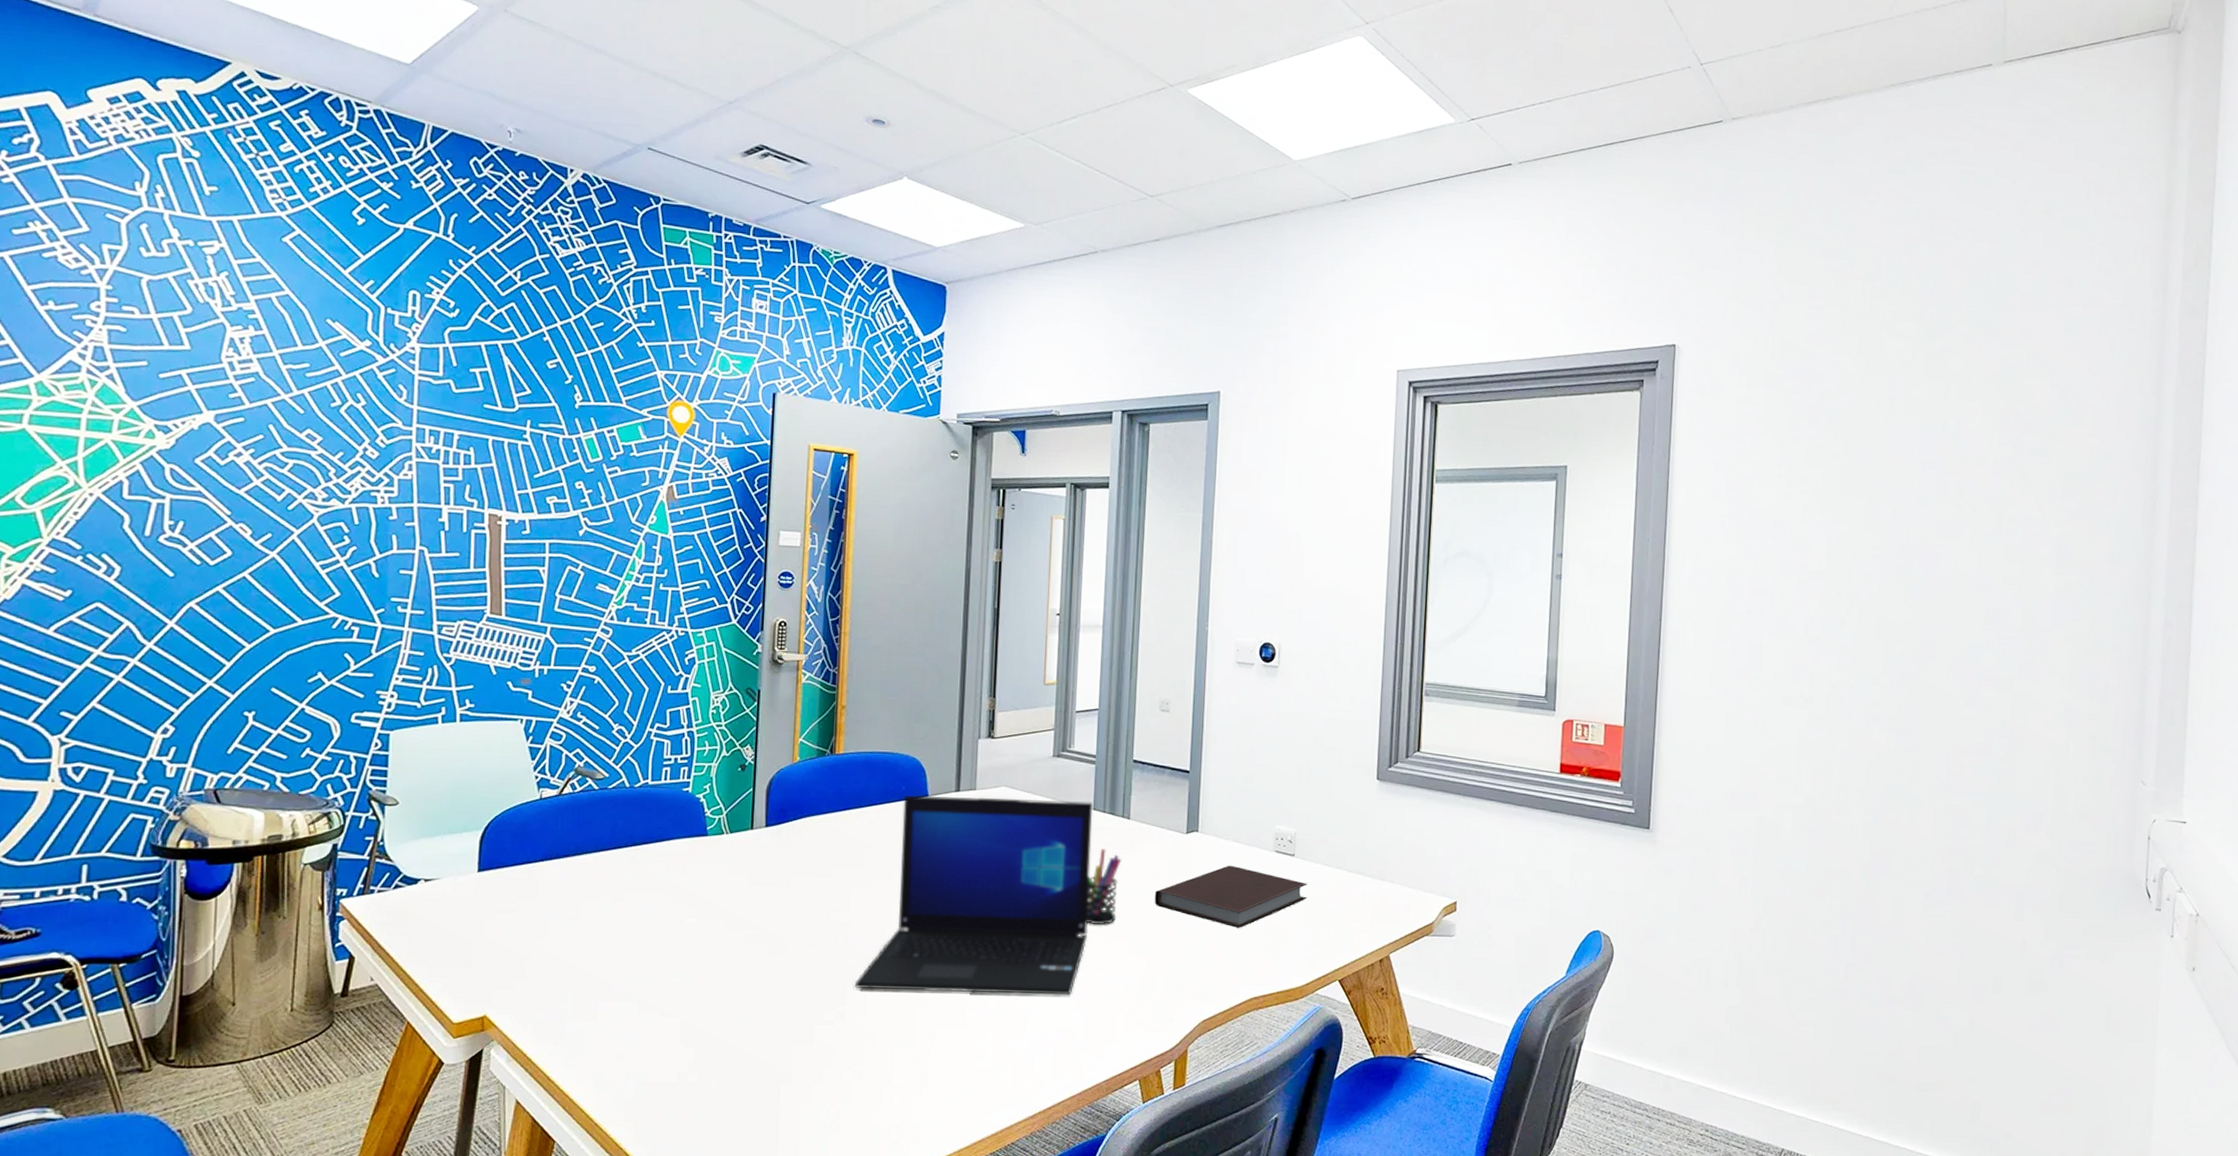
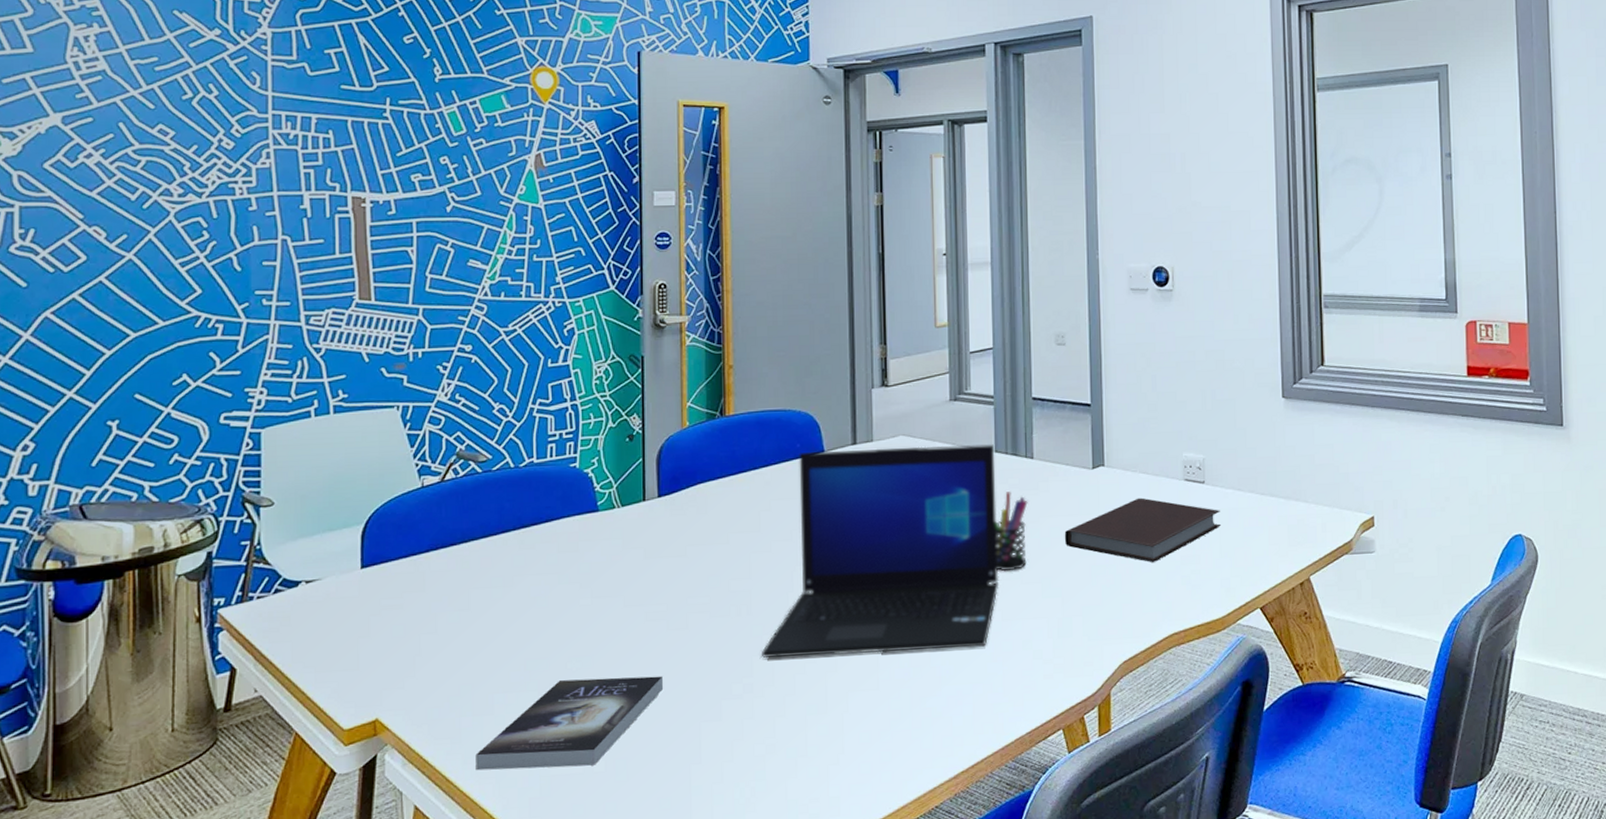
book: none [576,994,760,1076] -> present [475,676,664,771]

